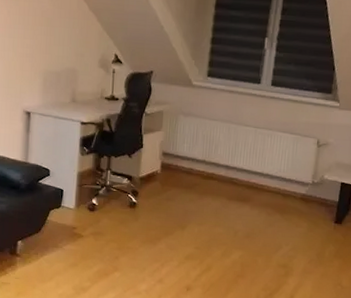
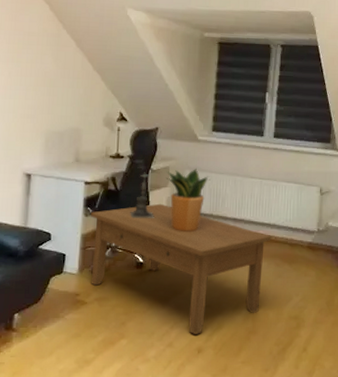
coffee table: none [87,147,264,274] -> present [91,203,271,336]
candle holder: none [124,115,148,161] -> present [130,172,154,218]
potted plant: none [159,113,205,176] -> present [166,168,211,232]

